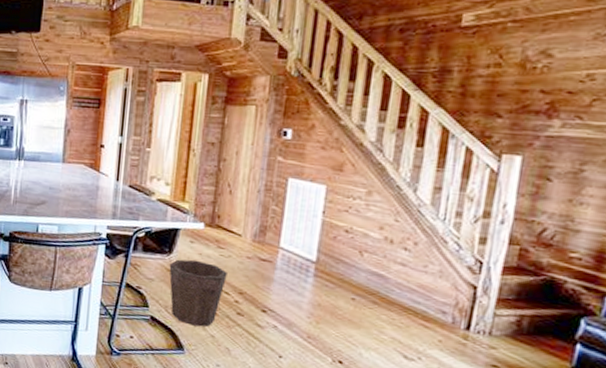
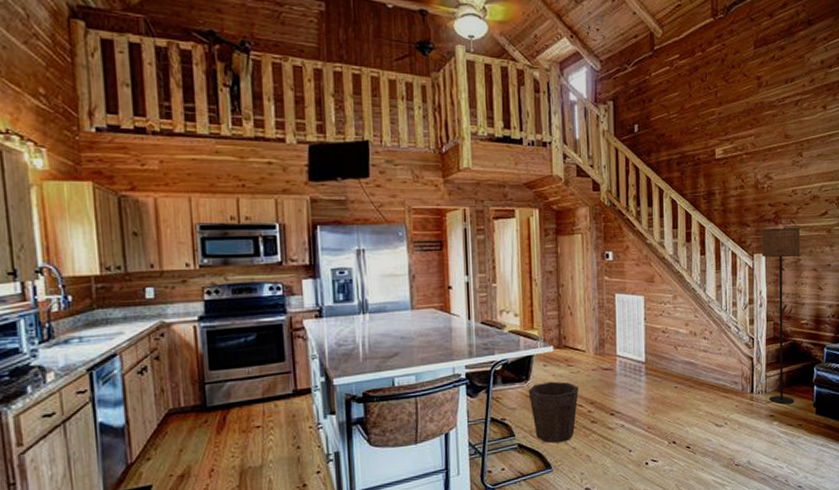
floor lamp: none [494,123,592,359] -> present [761,228,801,405]

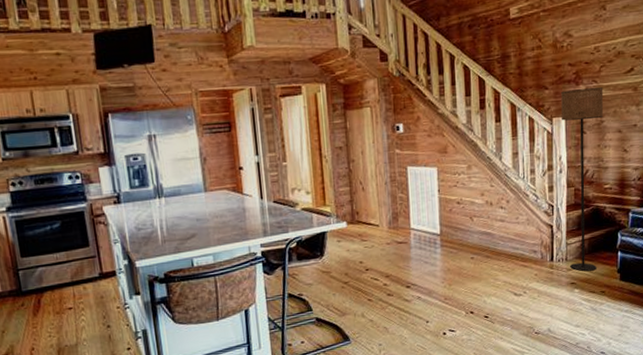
waste bin: present [528,381,579,443] -> none [323,256,374,317]

